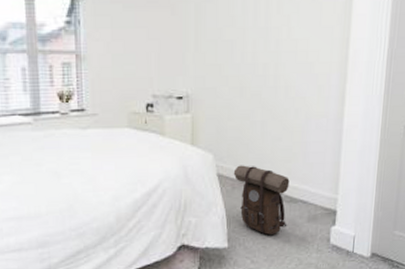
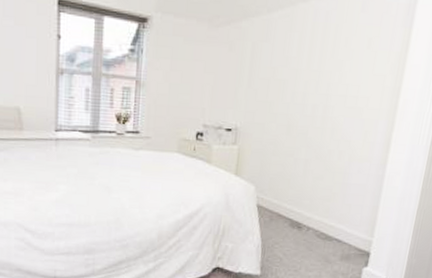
backpack: present [233,165,290,235] -> none [272,199,327,268]

